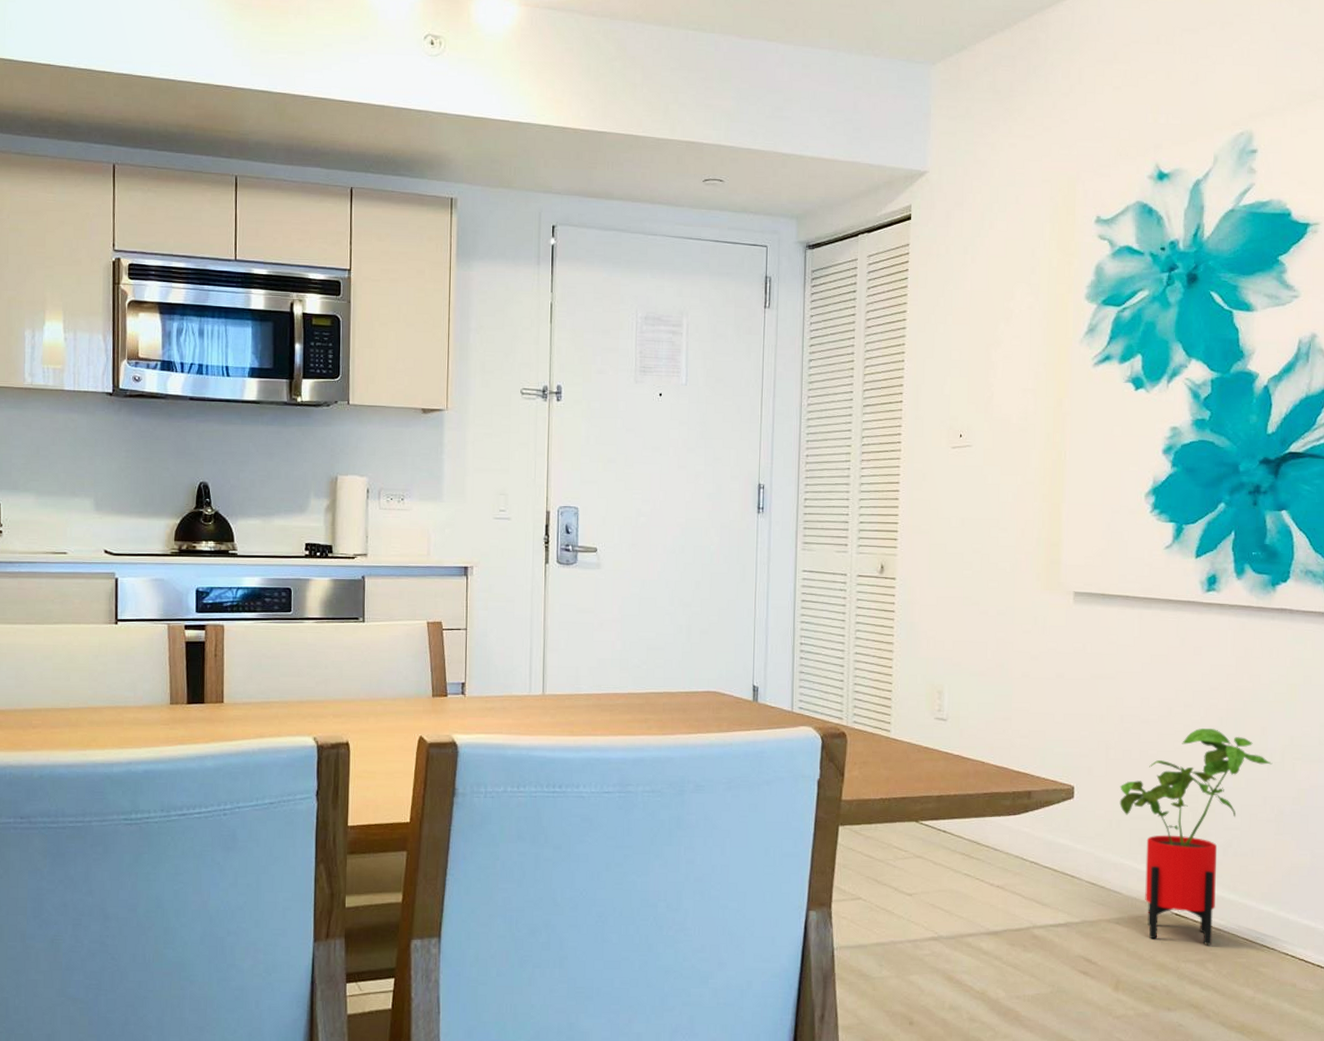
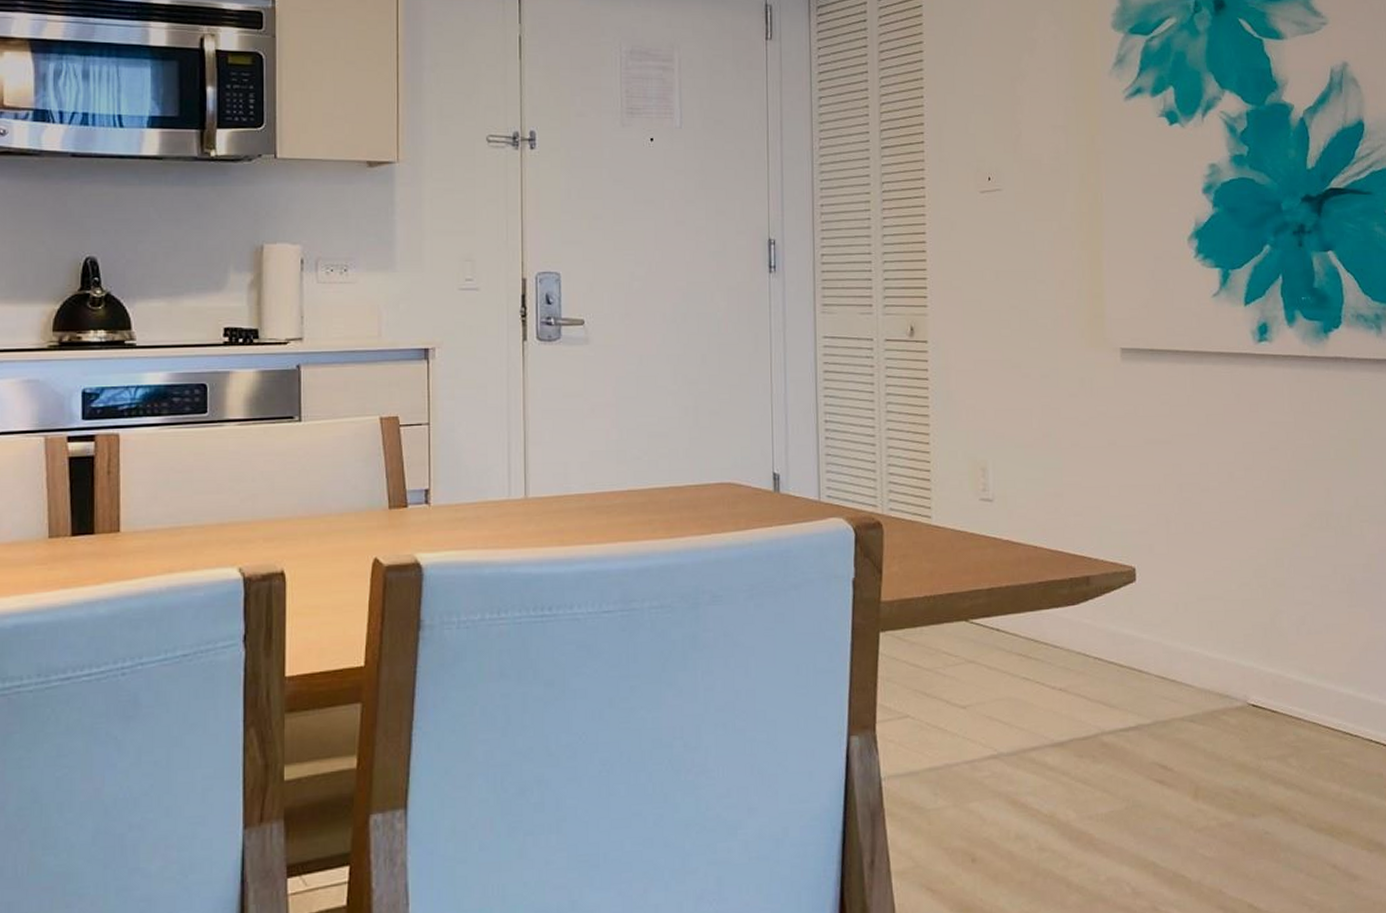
house plant: present [1119,728,1273,946] -> none [1184,492,1340,738]

